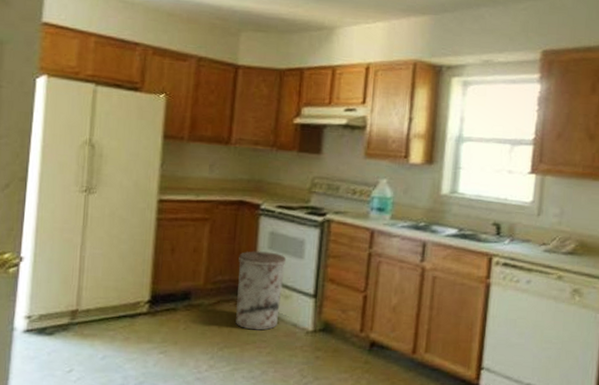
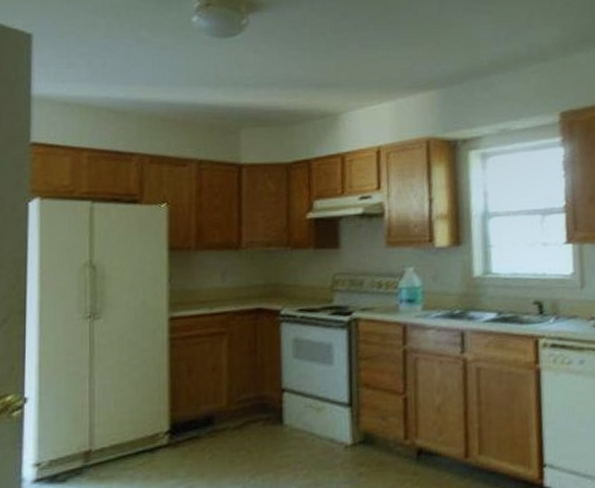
trash can: present [235,251,287,331] -> none [262,361,315,451]

